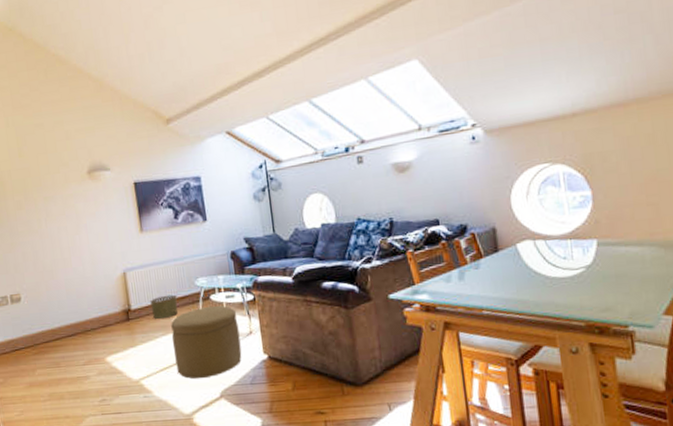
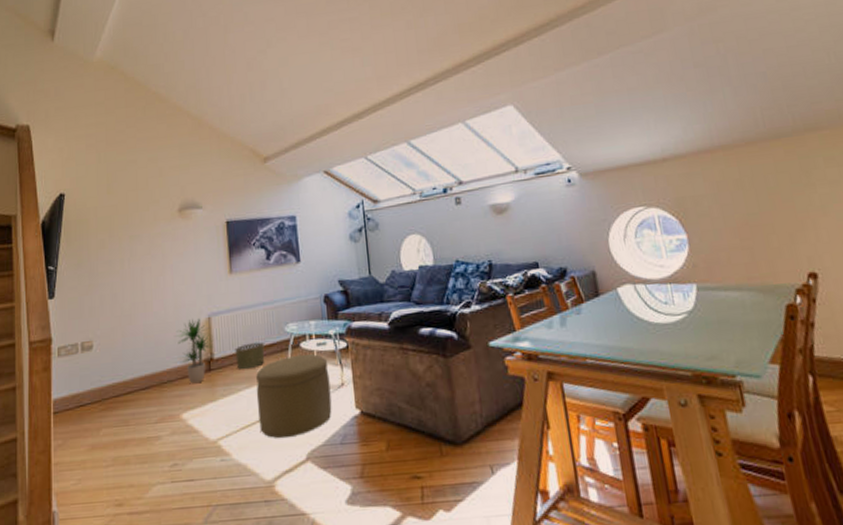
potted plant: none [95,273,131,332] -> present [176,318,214,384]

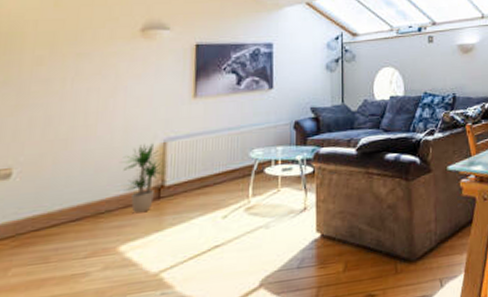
basket: present [233,341,265,369] -> none [189,167,225,196]
ottoman: present [256,354,332,438] -> none [210,179,292,267]

